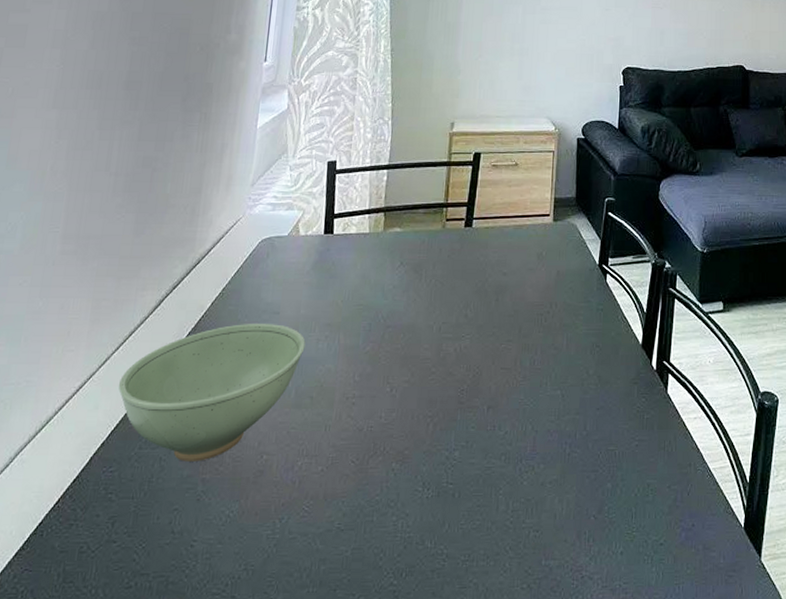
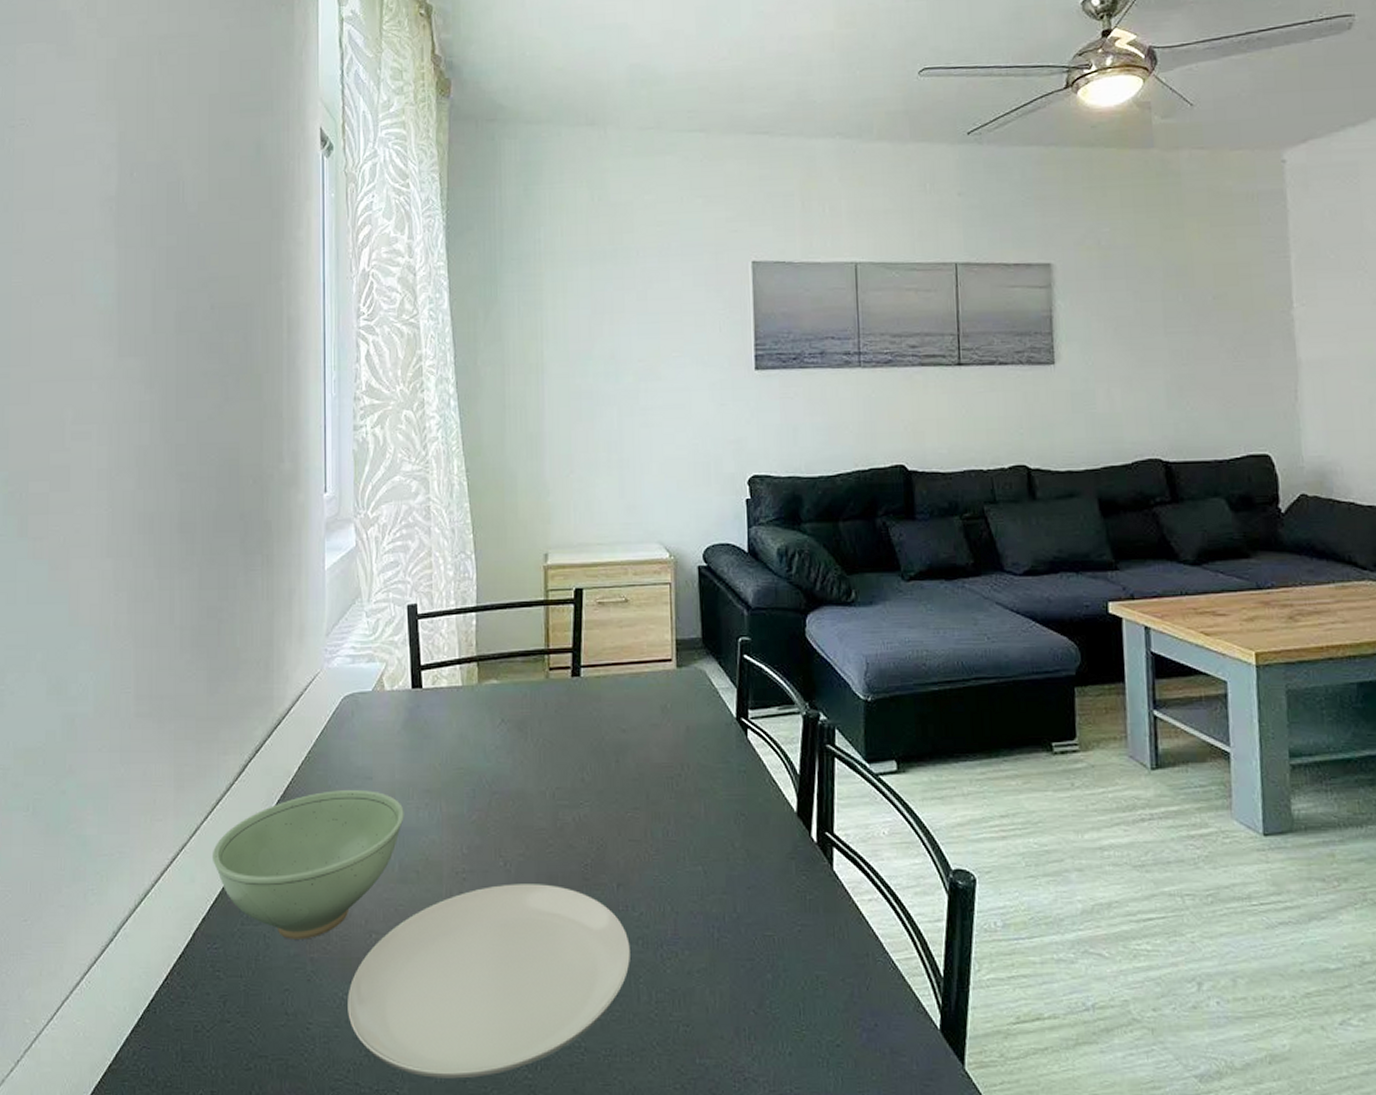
plate: none [232,407,494,588] -> present [348,884,630,1079]

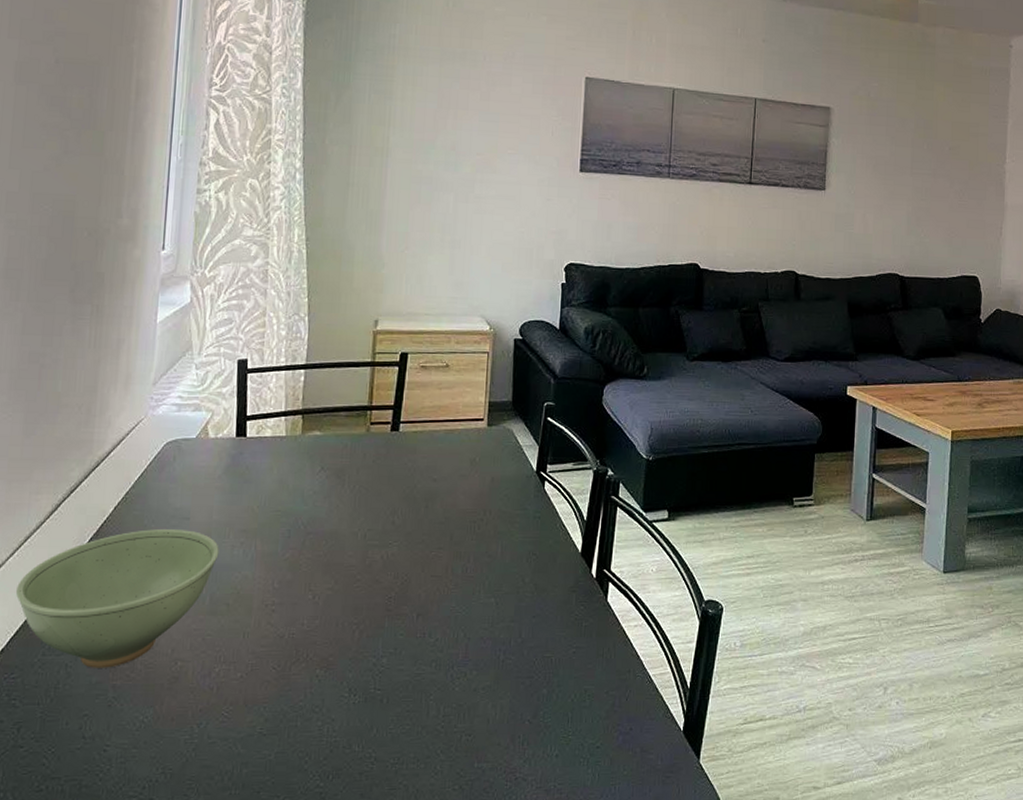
plate: present [348,884,630,1079] -> none [147,614,424,791]

